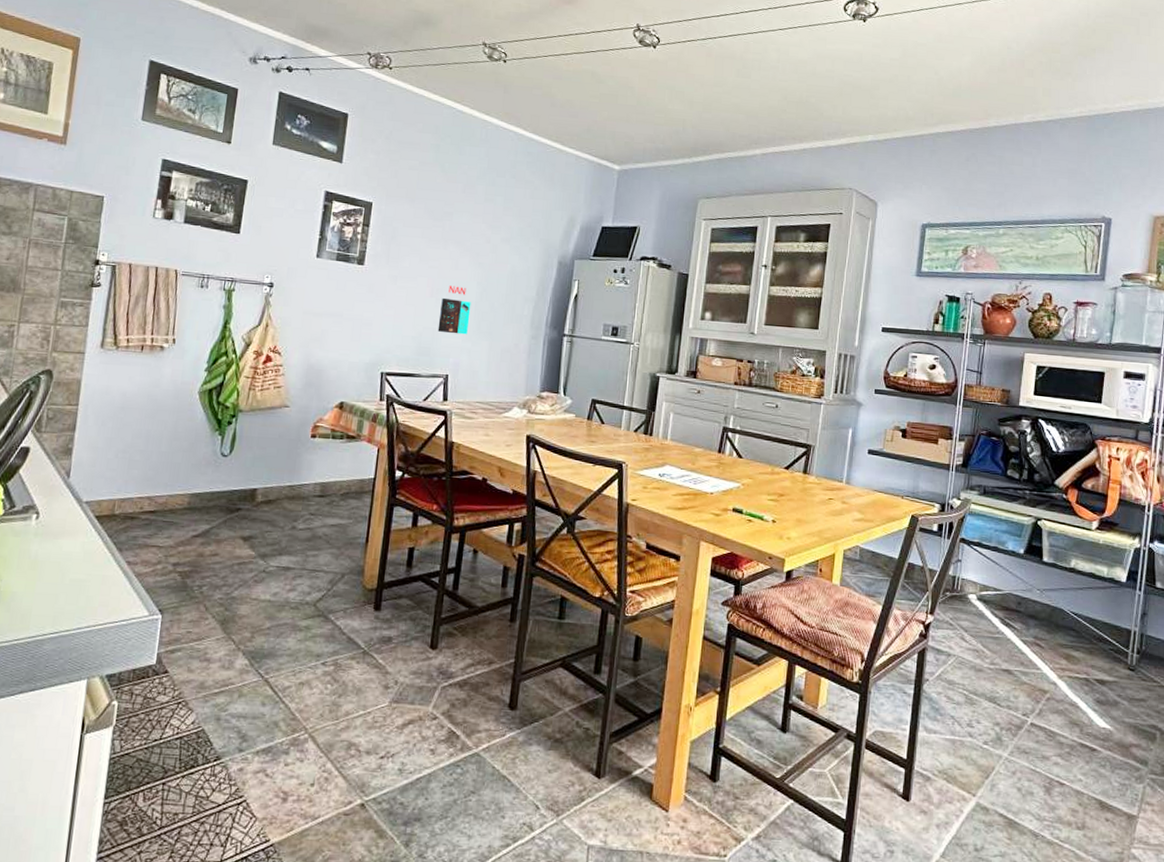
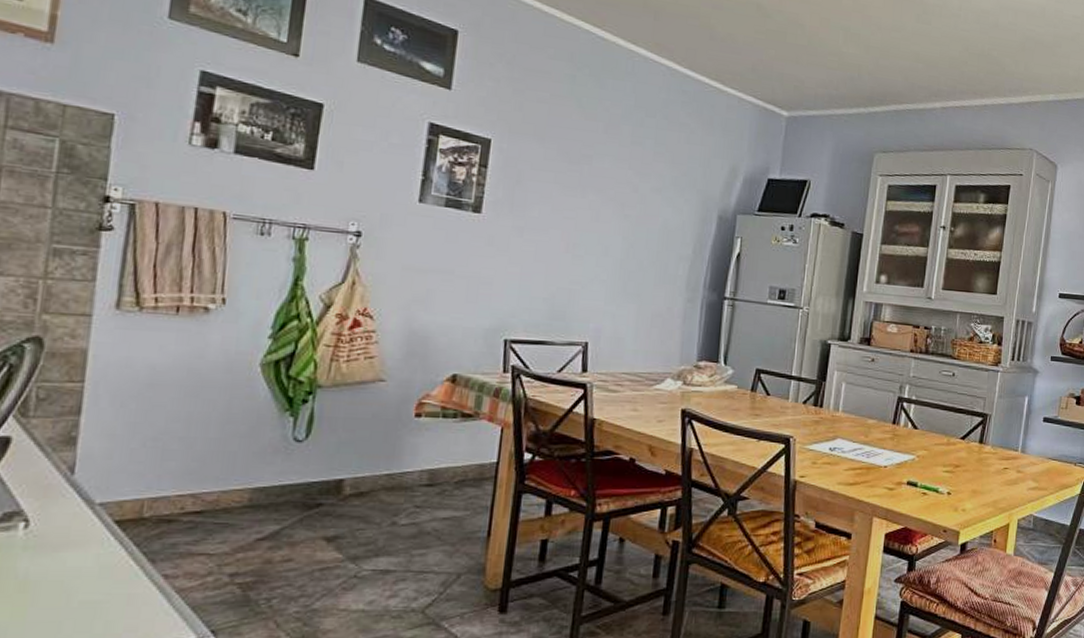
calendar: present [437,286,471,335] -> none [574,240,616,297]

